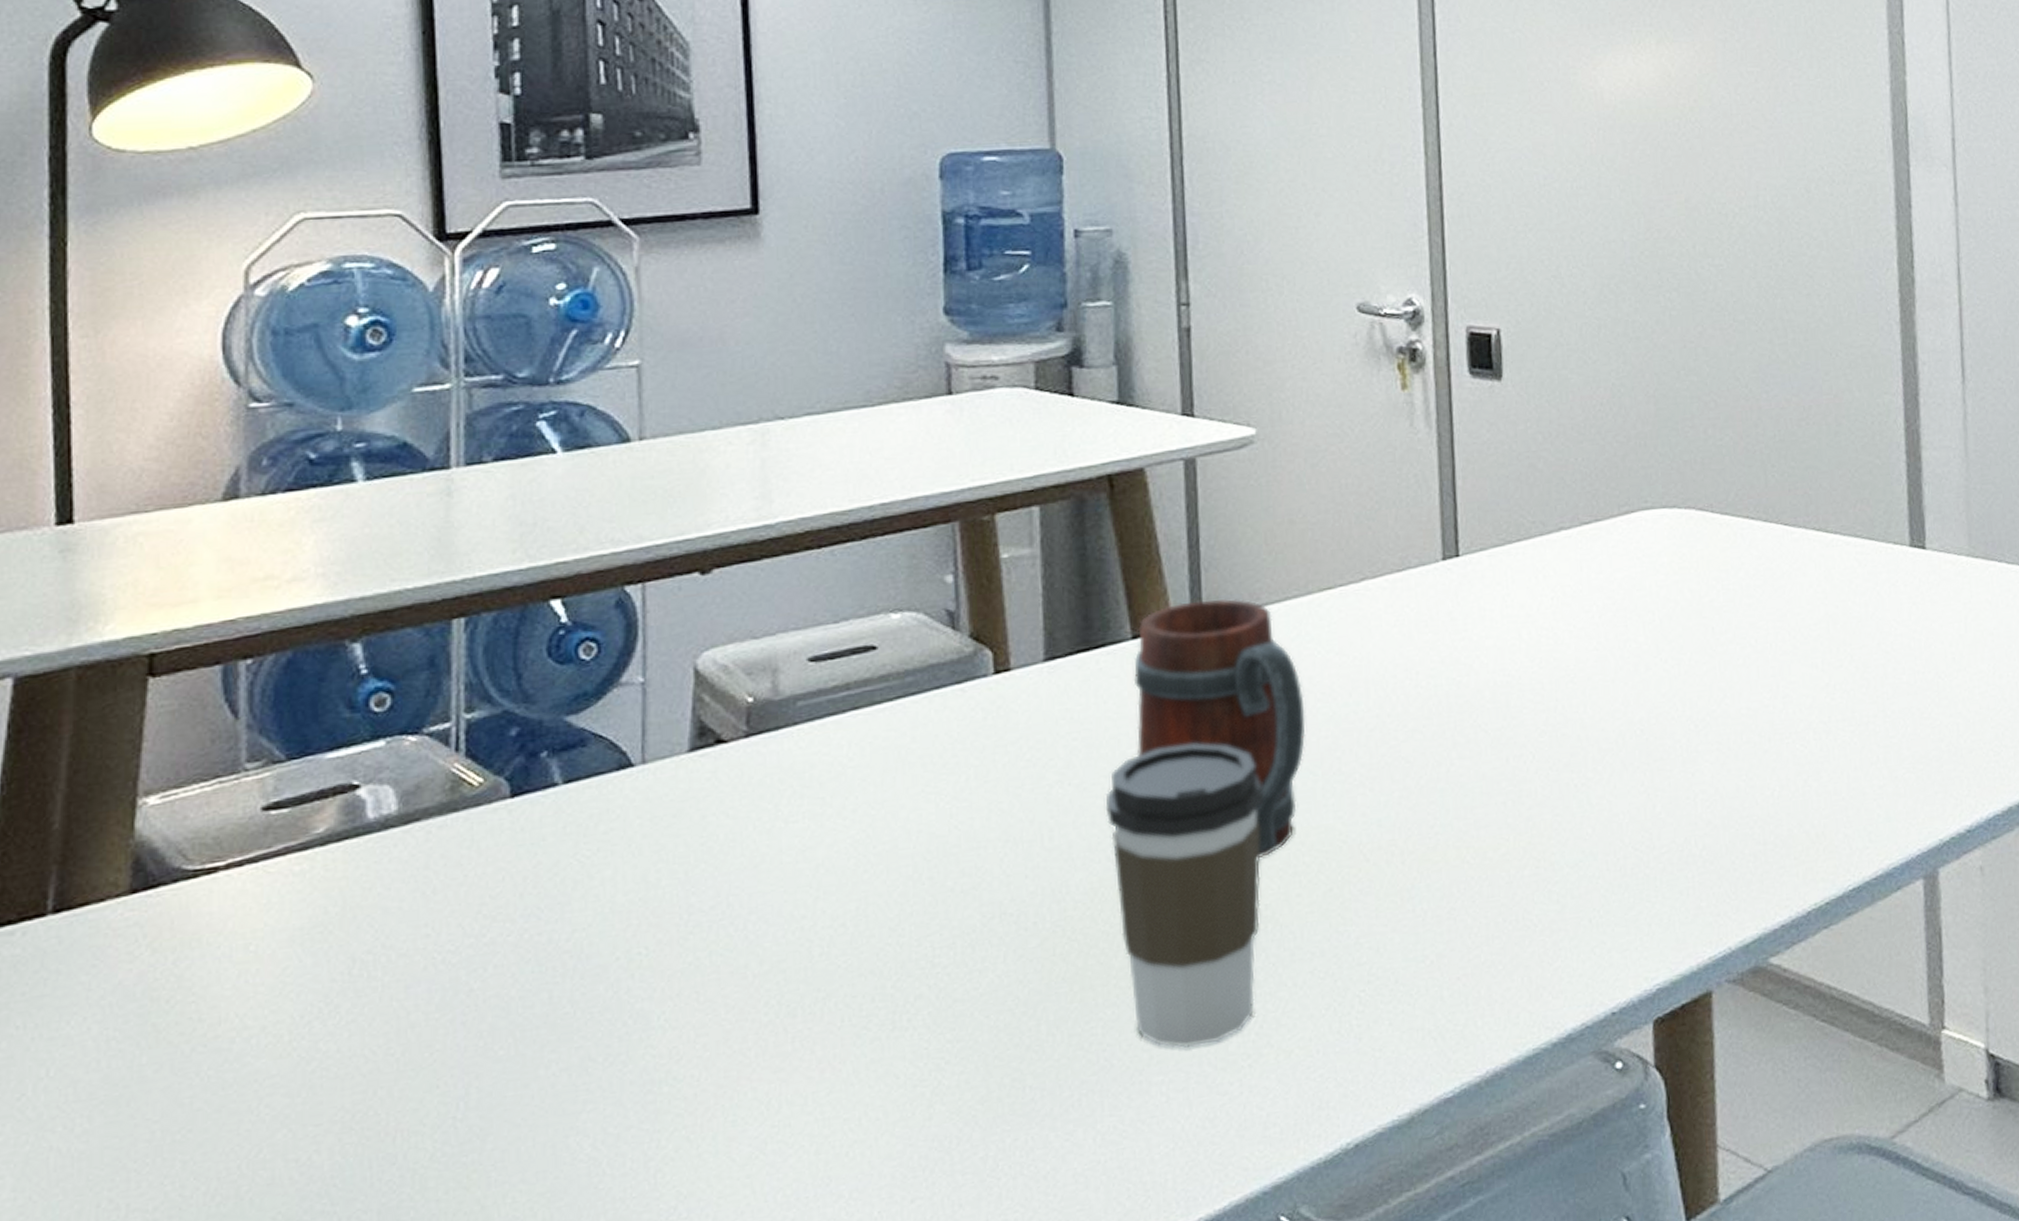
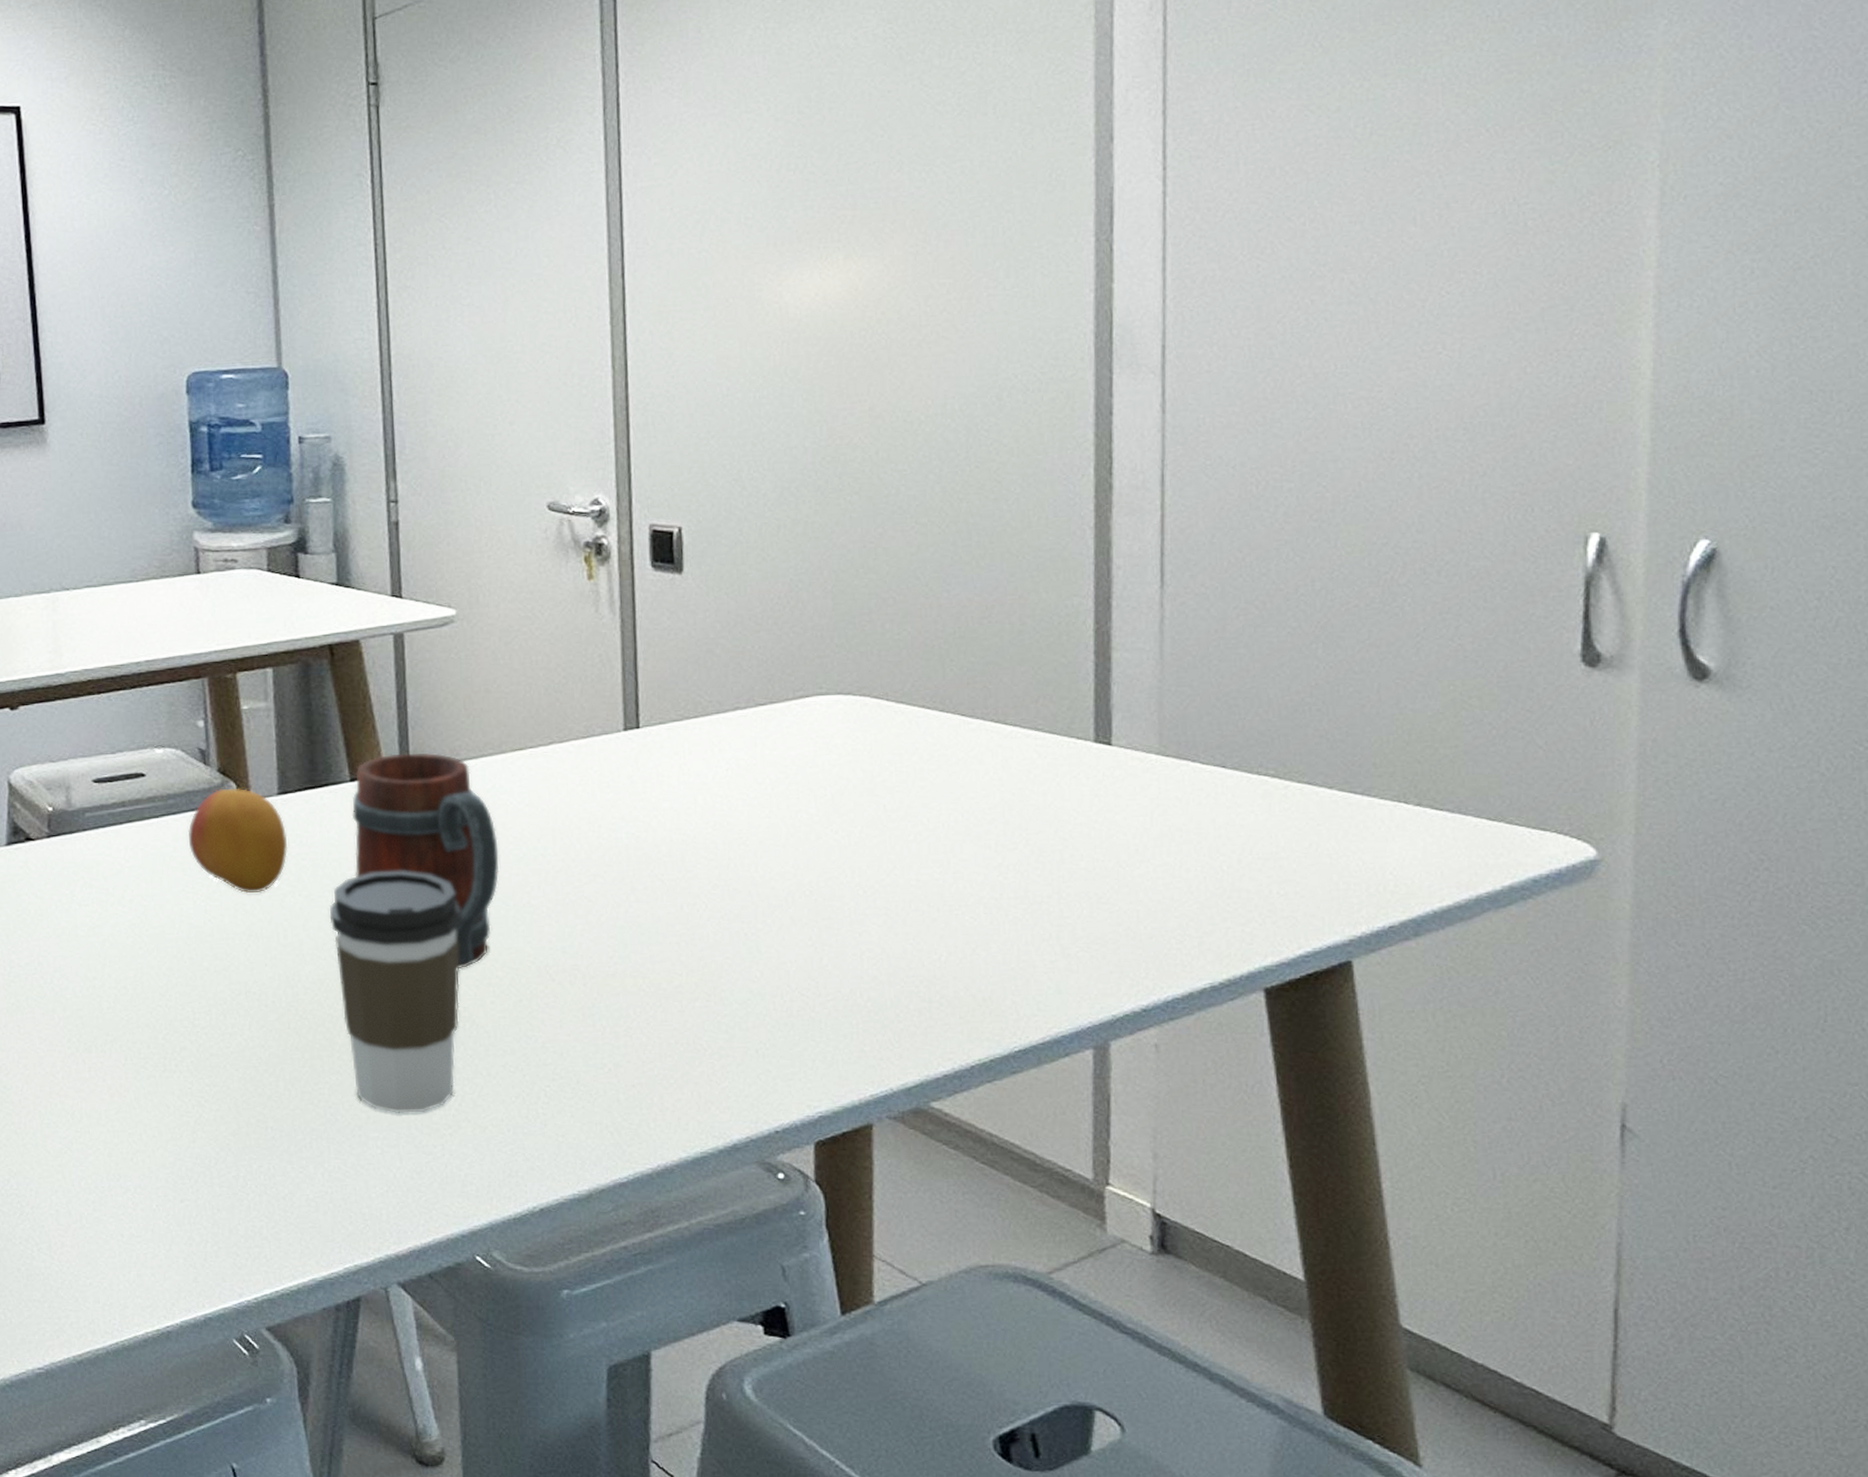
fruit: none [930,656,1056,789] -> present [187,788,288,894]

